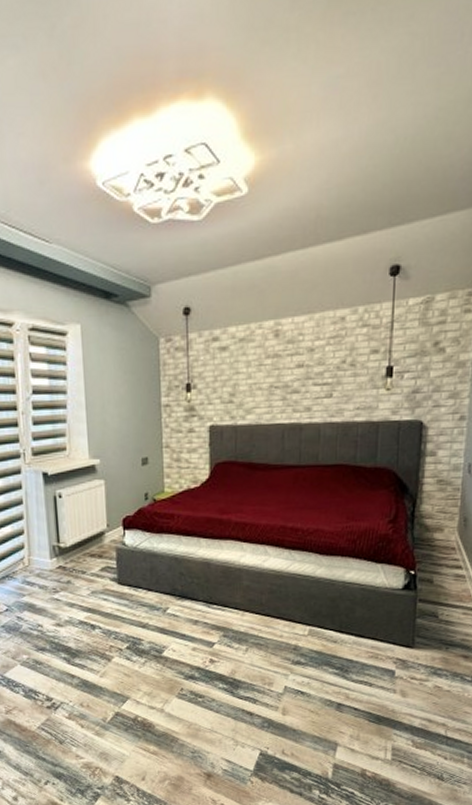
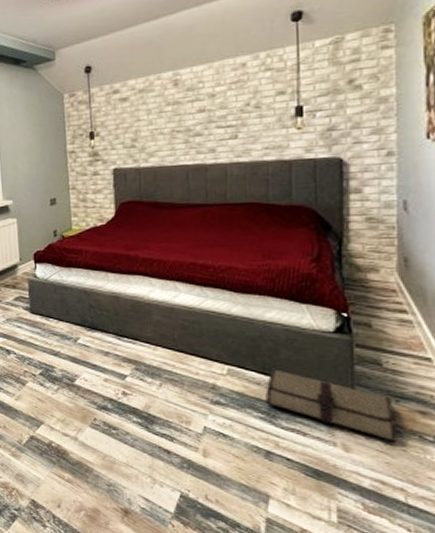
tool roll: none [340,627,445,685] -> present [265,369,398,443]

